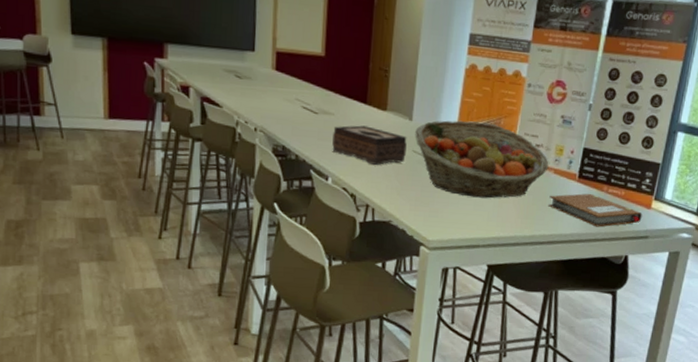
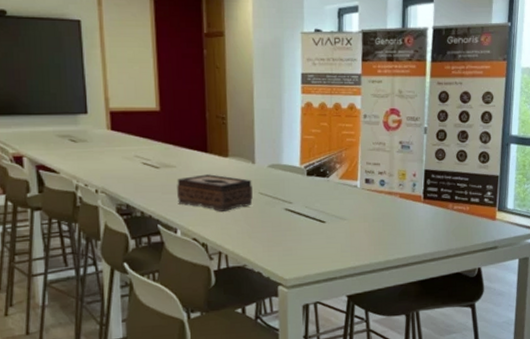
fruit basket: present [415,120,549,199] -> none [259,157,394,231]
notebook: present [548,193,642,227] -> none [398,212,489,244]

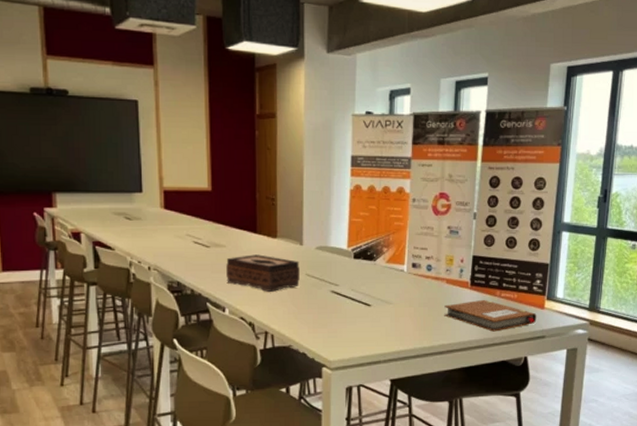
notebook: none [398,212,489,244] -> present [444,299,537,332]

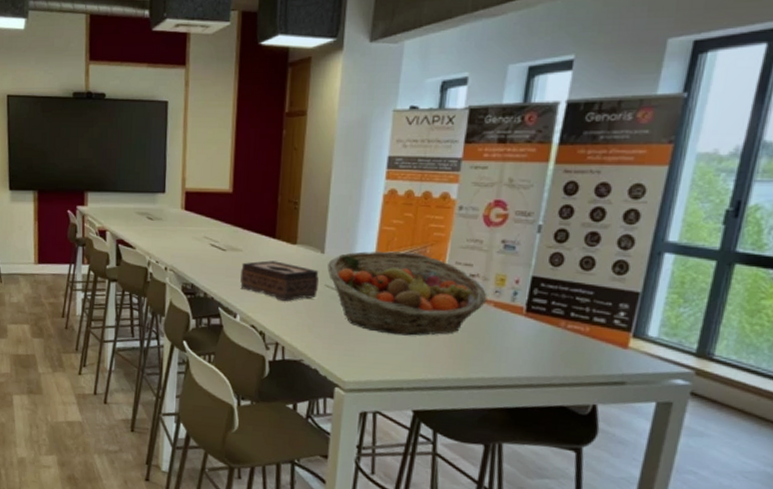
fruit basket: none [307,240,441,314] -> present [327,251,487,336]
notebook: present [444,299,537,332] -> none [488,329,616,370]

